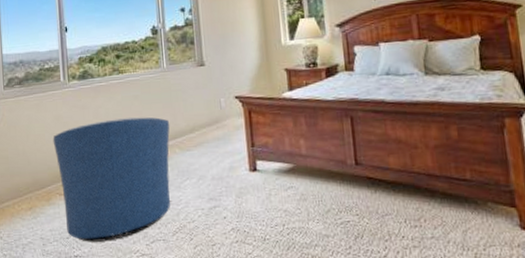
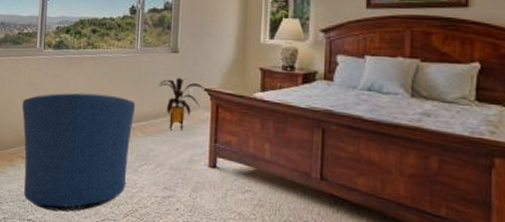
house plant: none [189,89,235,141] -> present [158,77,205,130]

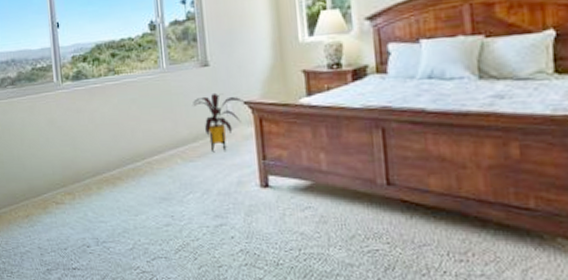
armchair: present [22,92,136,212] -> none [47,122,172,255]

